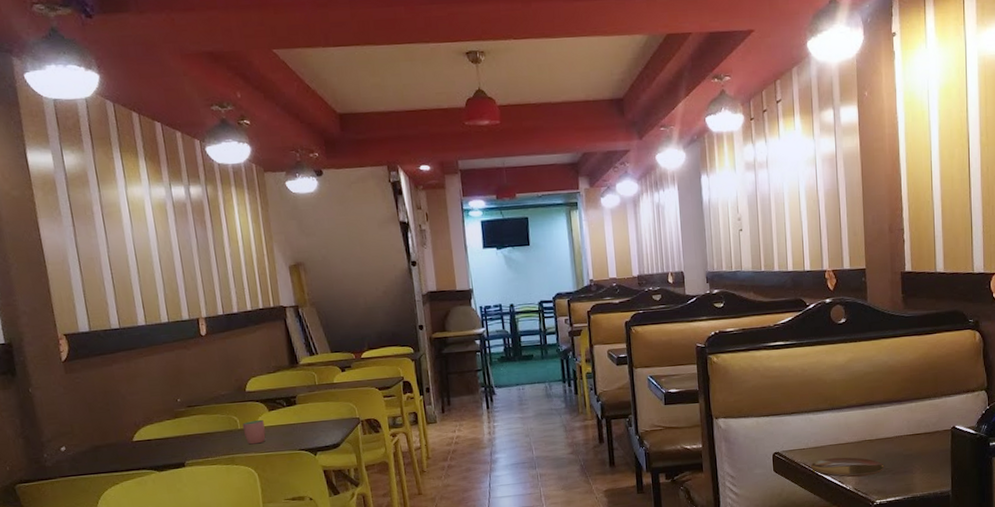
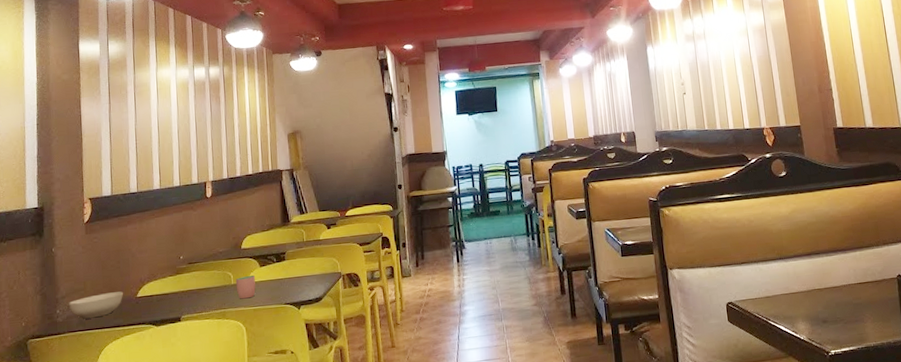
bowl: none [55,435,118,464] -> present [68,291,124,319]
plate: present [810,457,885,478] -> none [763,306,836,327]

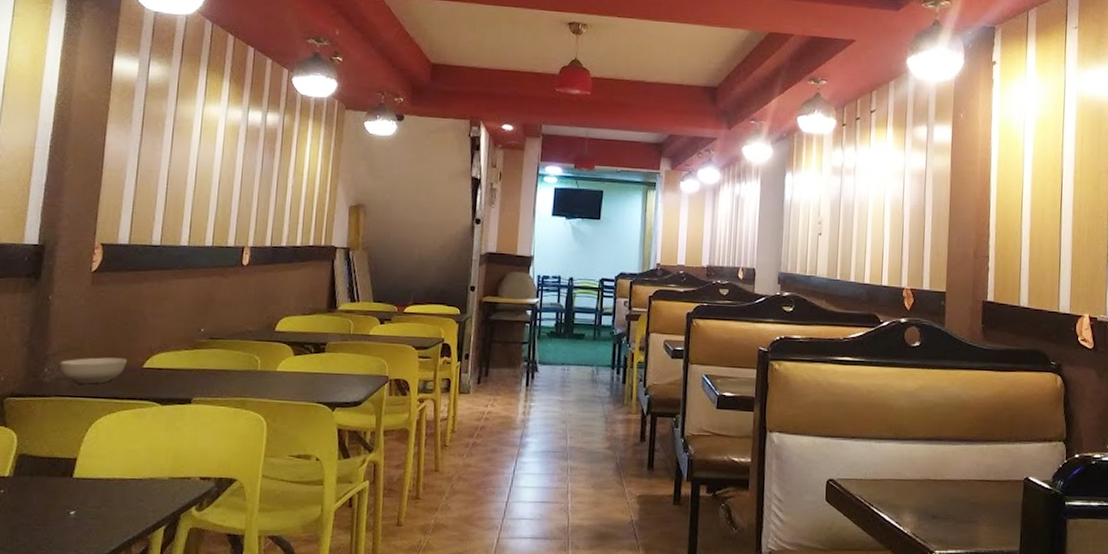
cup: present [235,276,256,299] -> none [262,363,286,390]

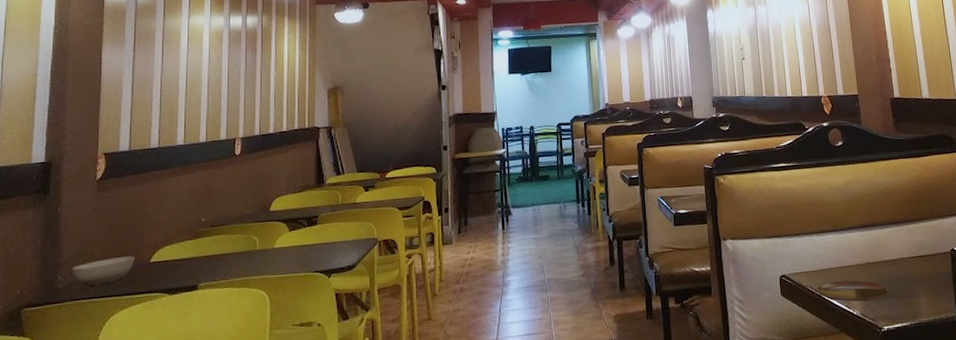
plate: none [866,494,948,521] -> present [817,280,889,302]

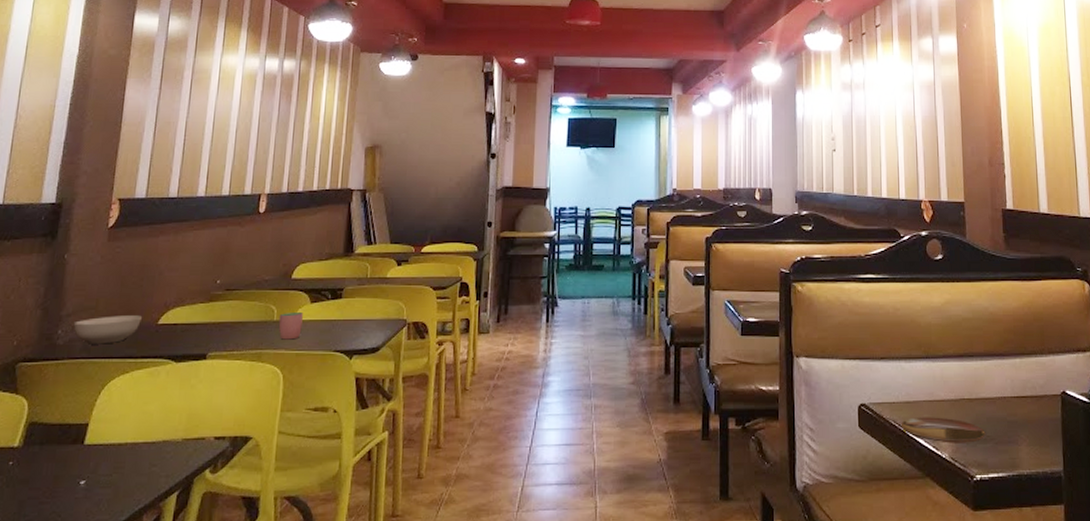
cup: none [261,240,283,266] -> present [278,313,303,340]

